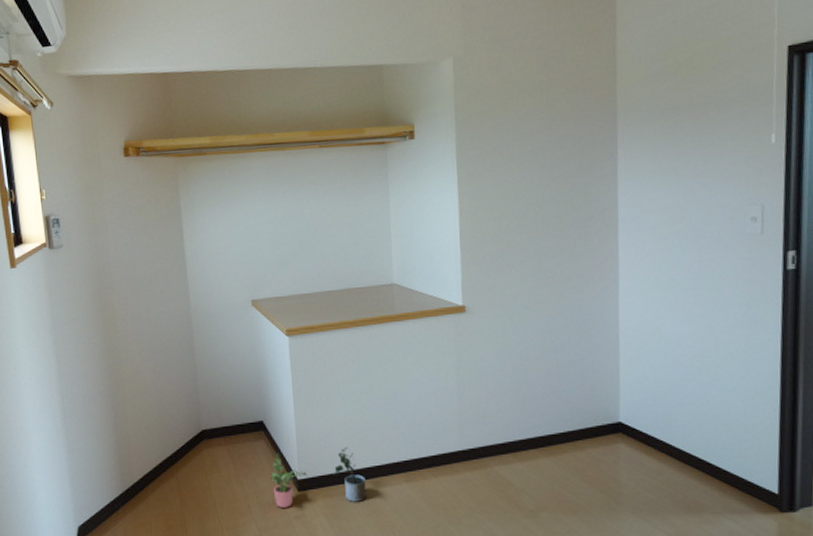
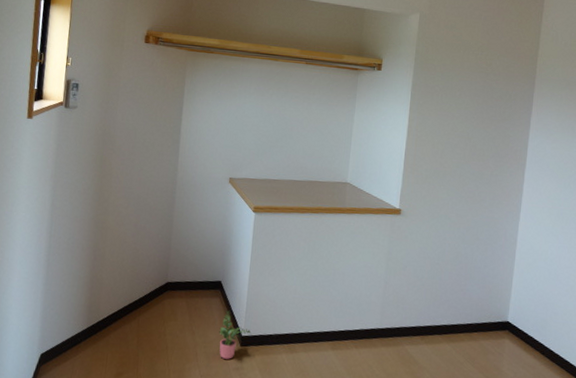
potted plant: present [335,446,367,502] -> none [275,312,299,362]

